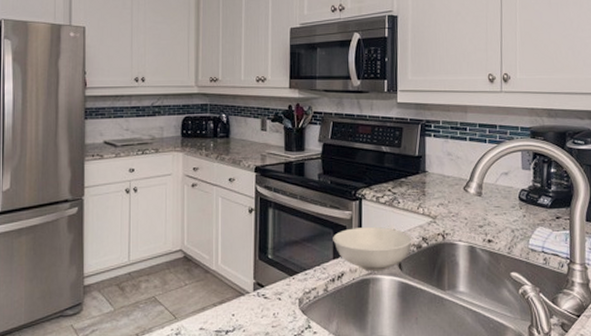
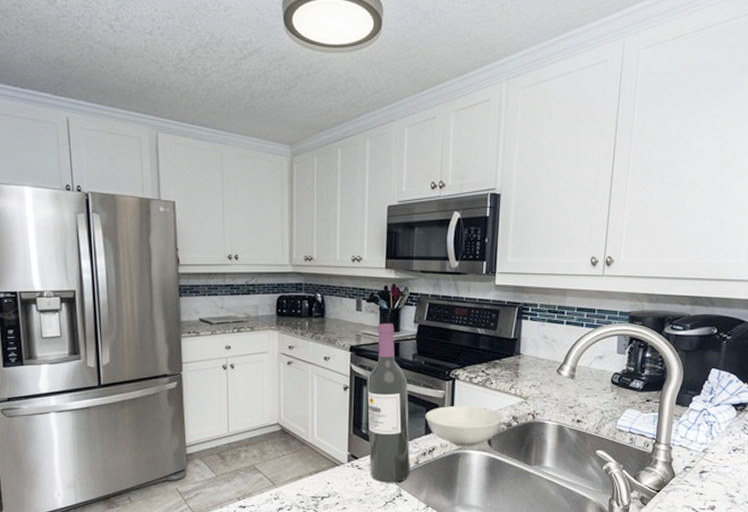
wine bottle: none [273,142,319,314] -> present [367,323,410,483]

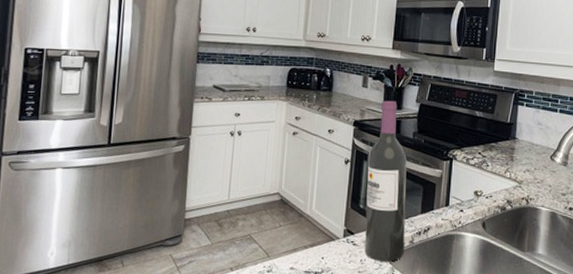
bowl: present [425,406,503,447] -> none [422,186,498,229]

